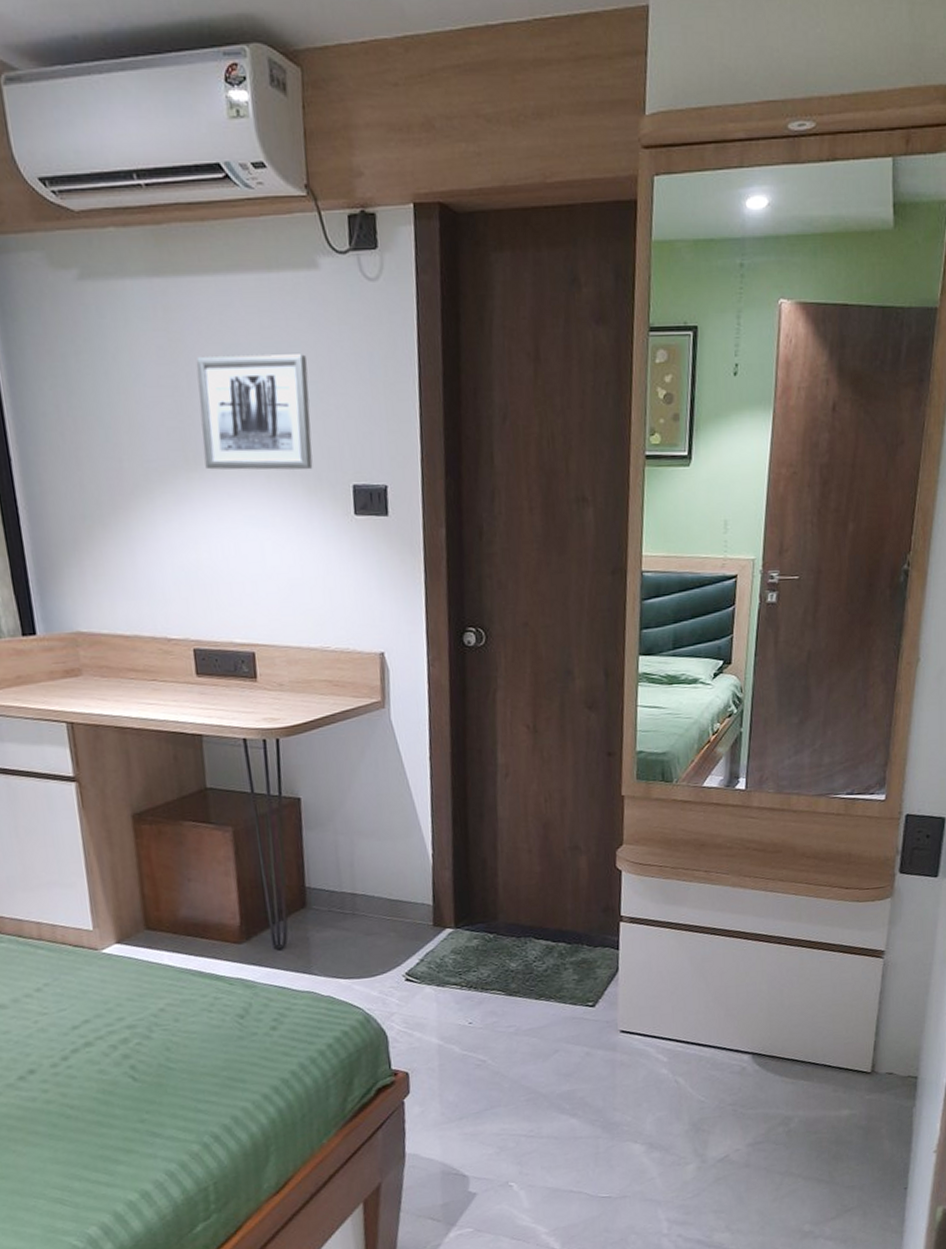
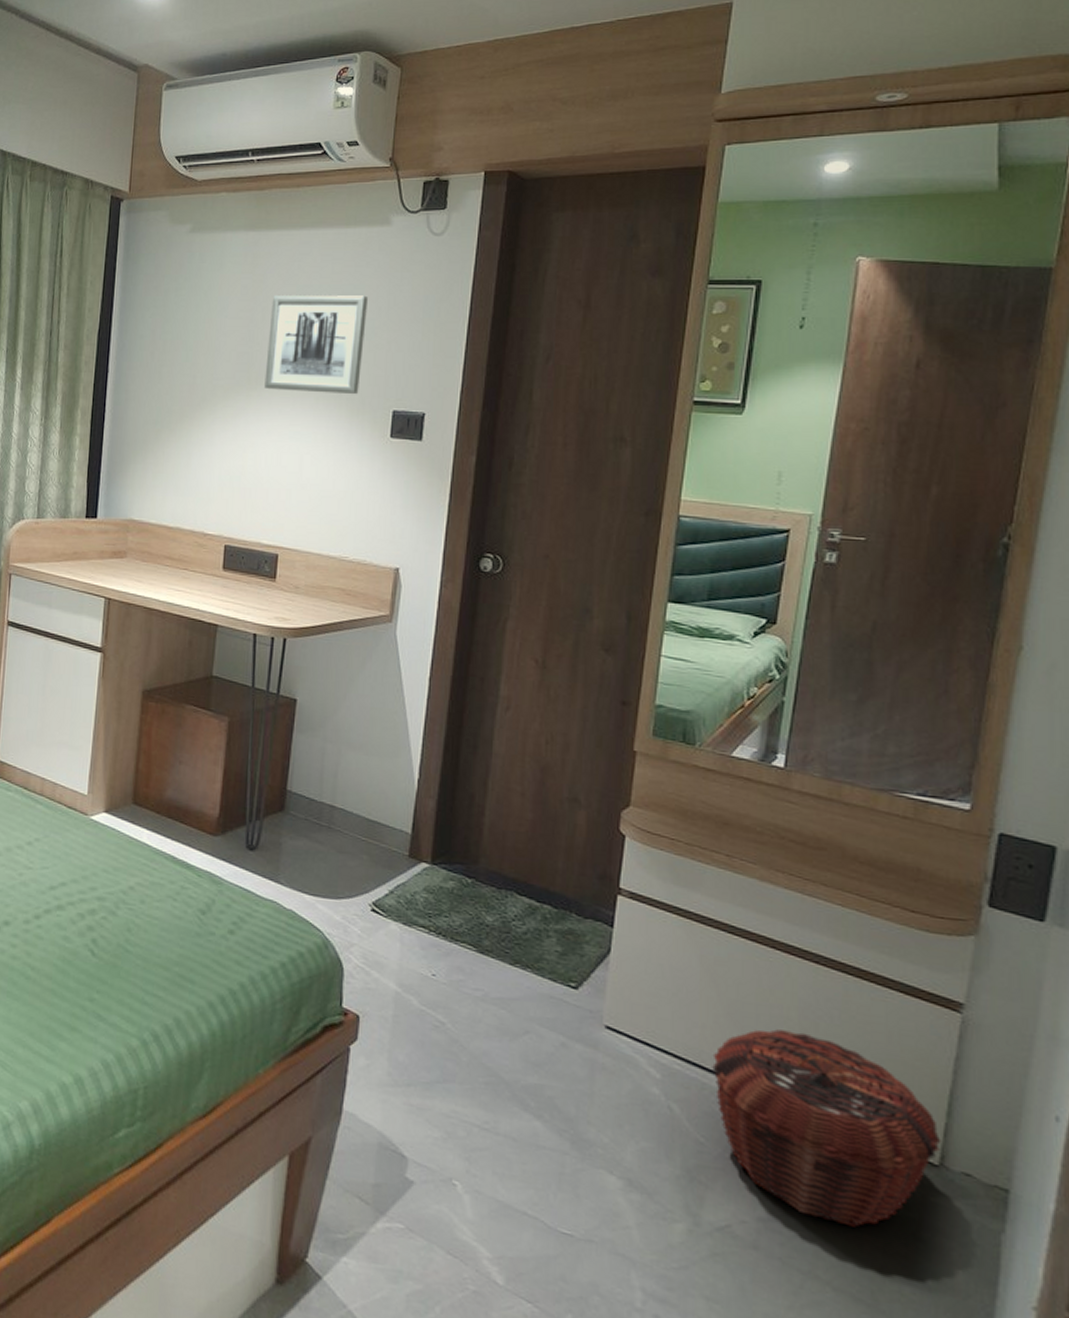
woven basket: none [706,999,873,1132] -> present [712,1029,942,1228]

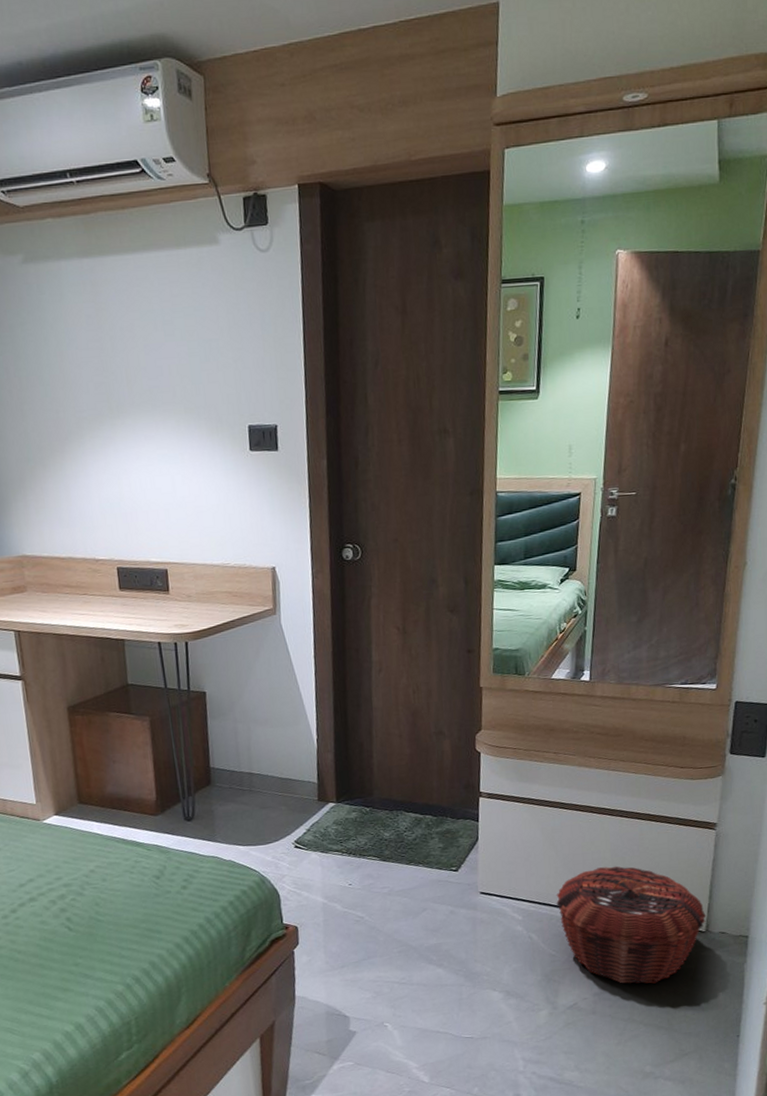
wall art: present [264,295,369,395] -> none [118,316,215,417]

